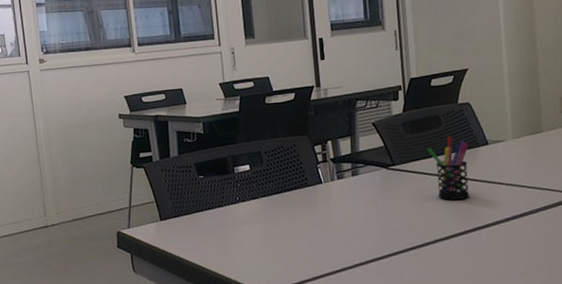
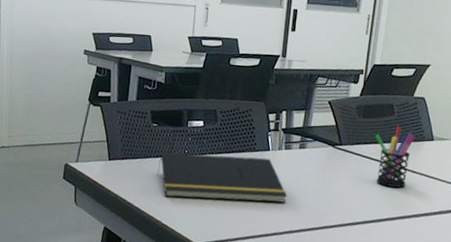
notepad: none [211,191,350,248] -> present [157,152,288,203]

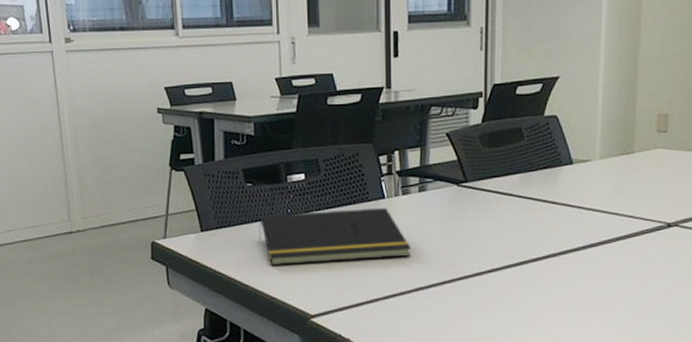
pen holder: present [375,126,415,188] -> none [504,152,551,223]

